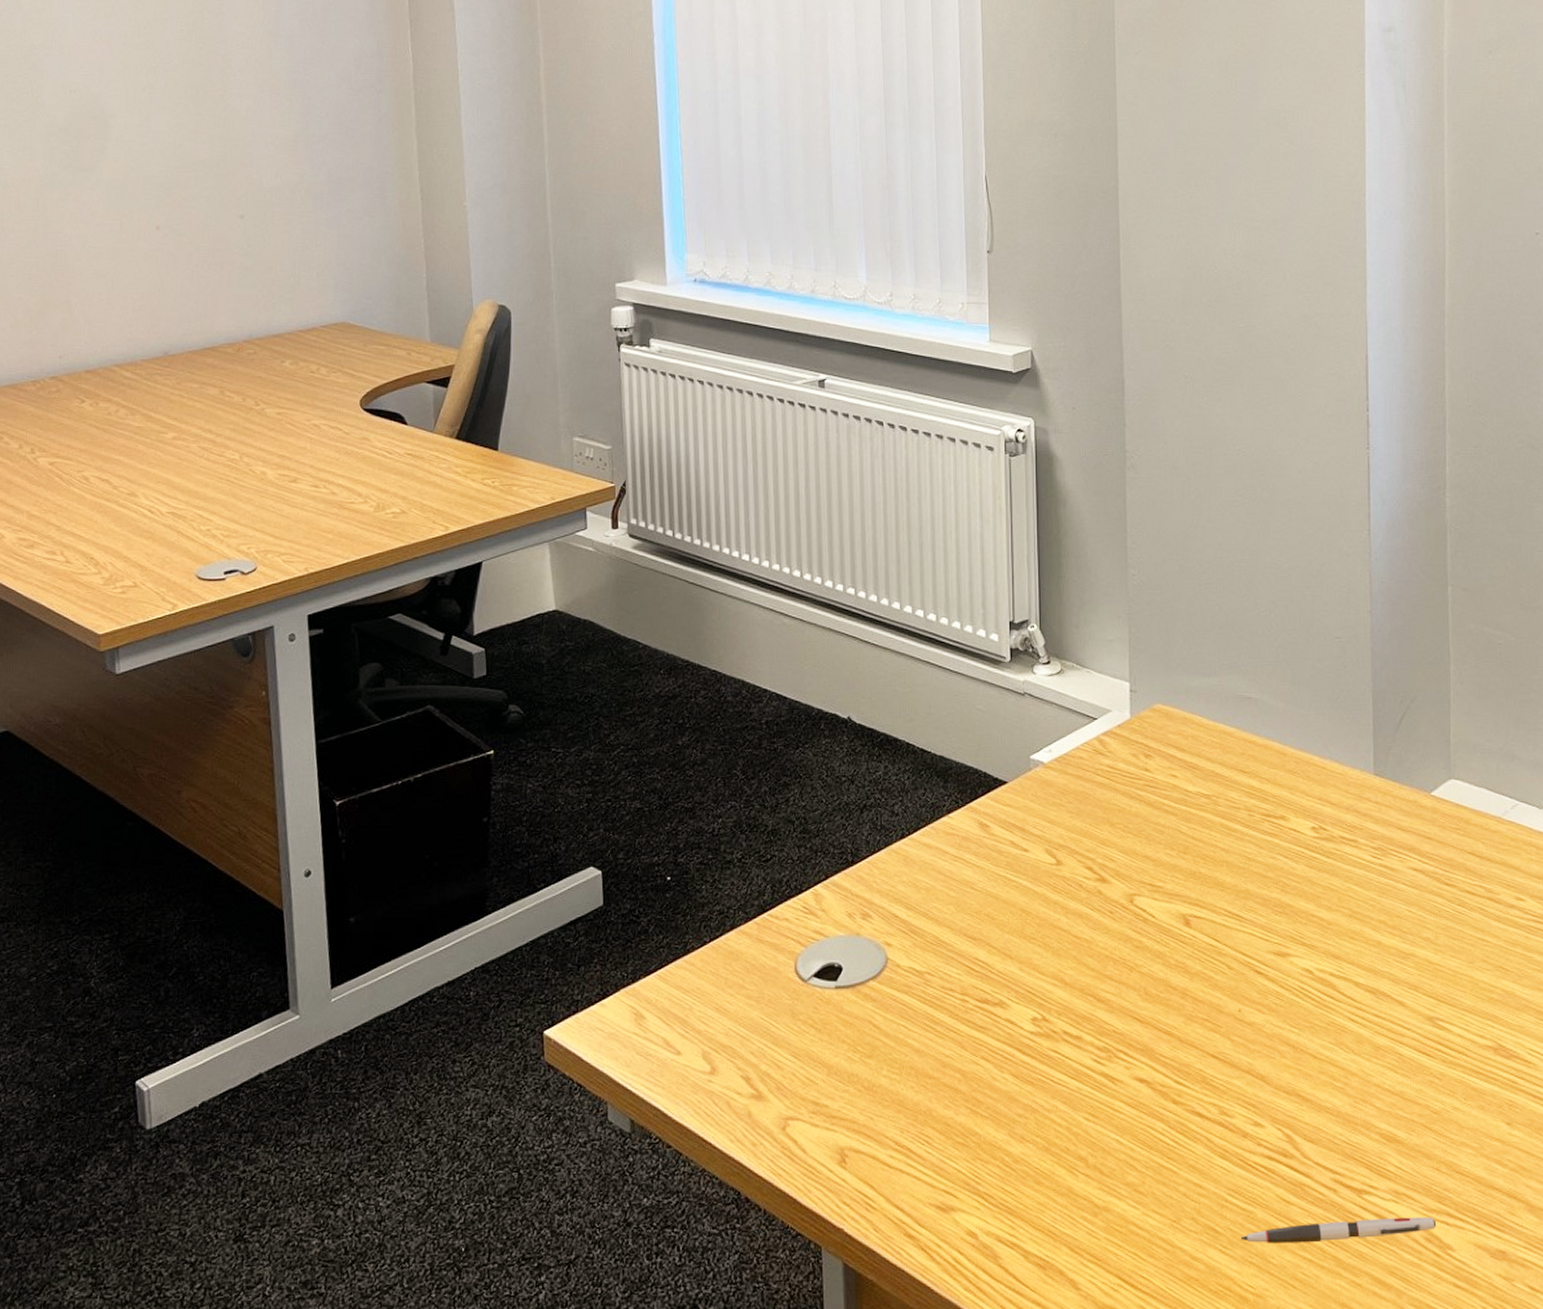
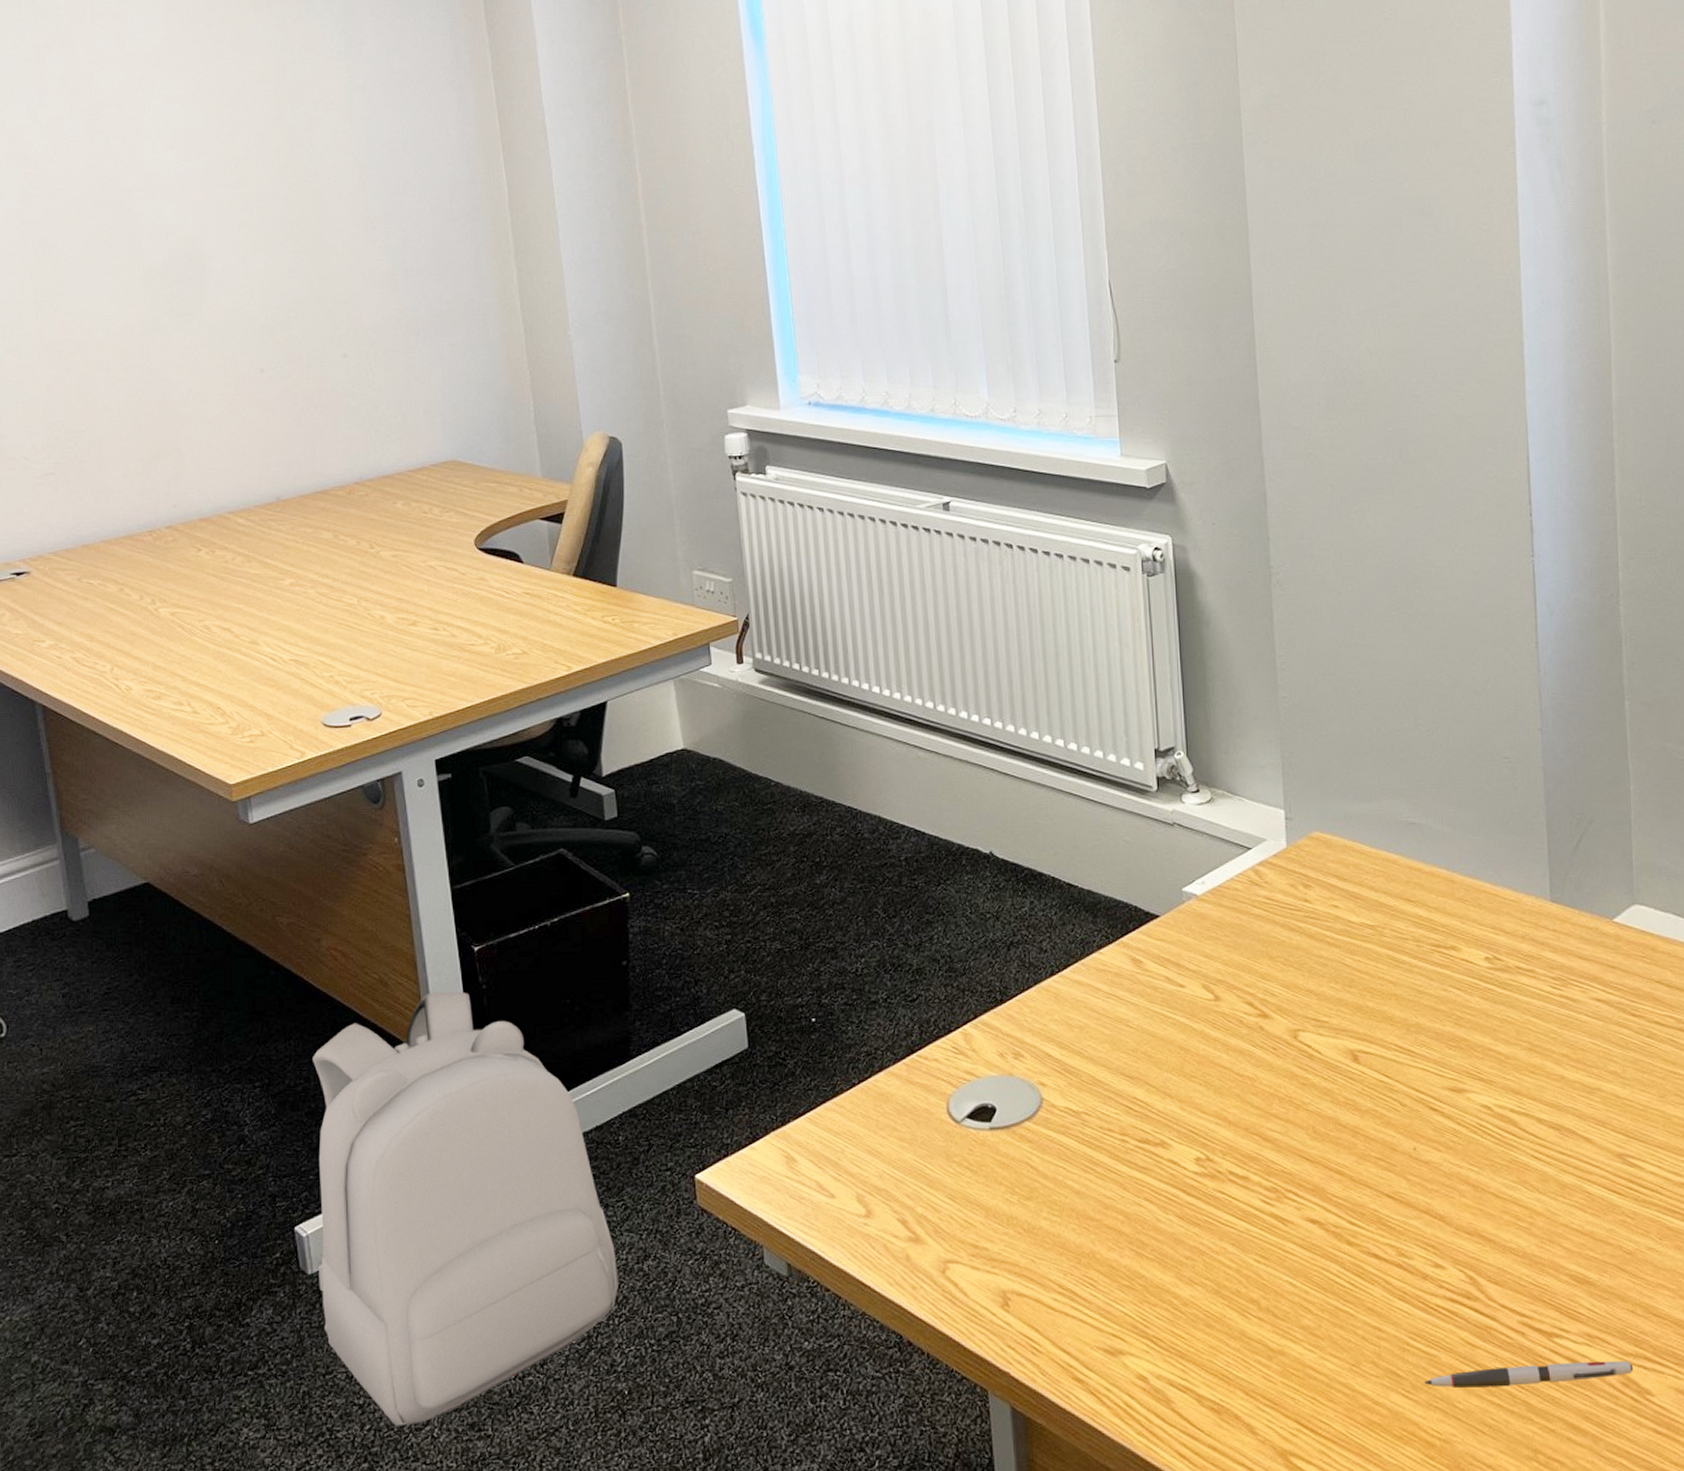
backpack: none [157,845,462,1284] -> present [313,991,618,1426]

